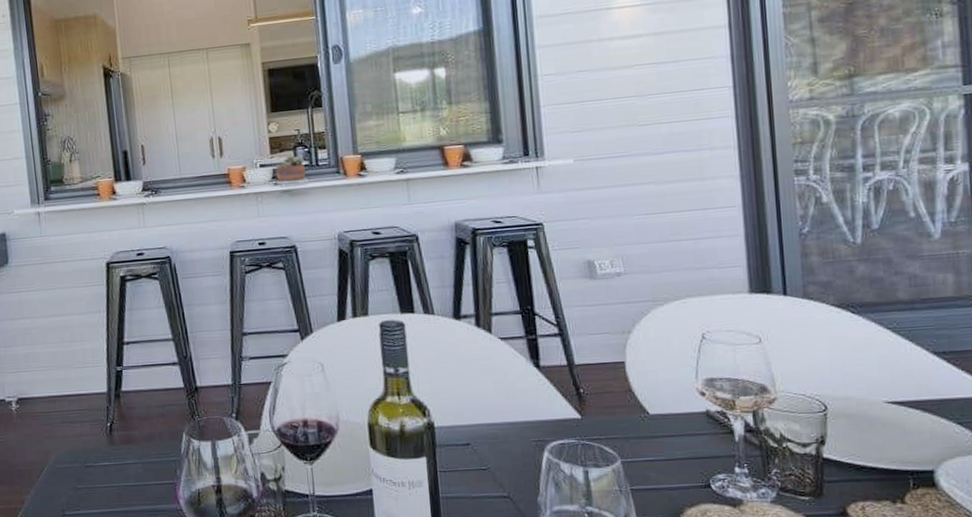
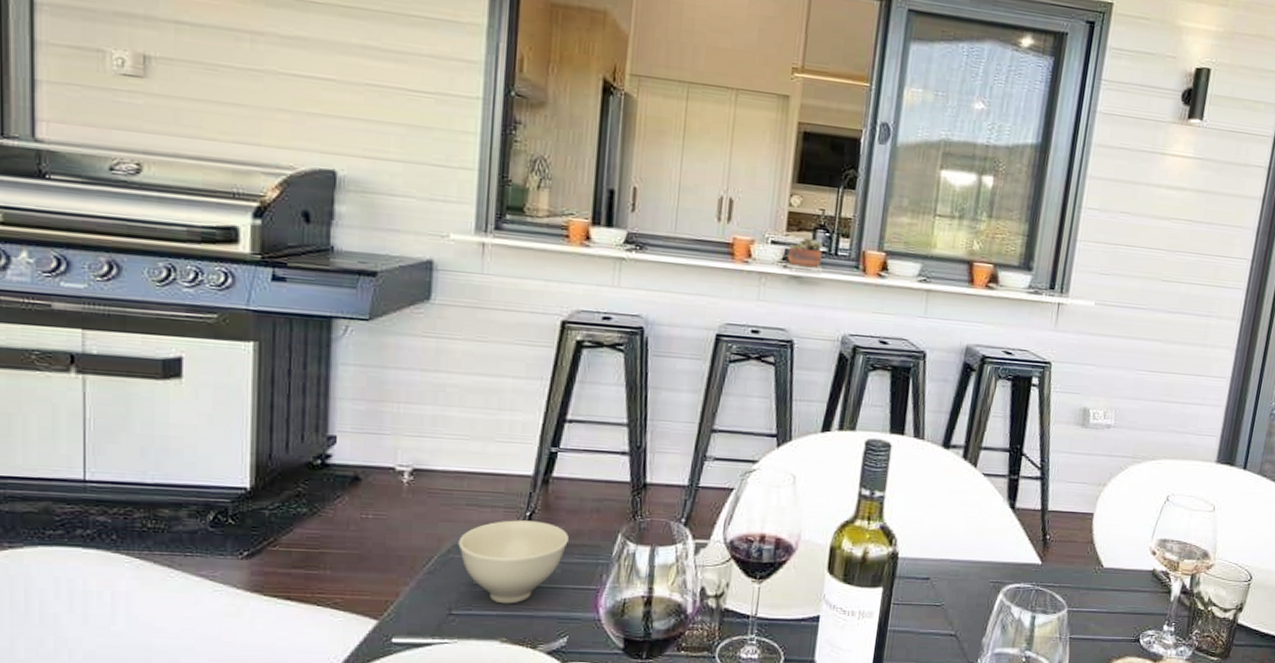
bowl: none [60,430,144,503] -> present [458,520,569,604]

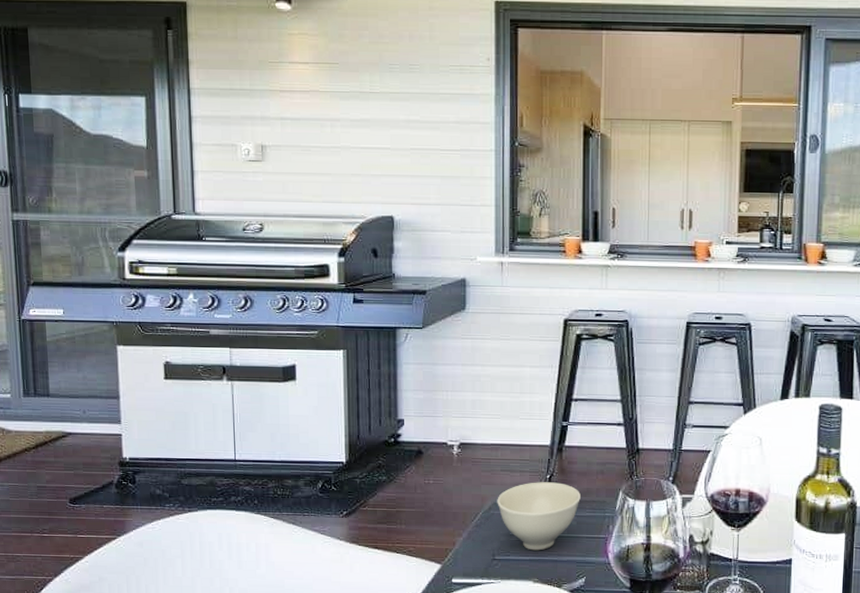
succulent plant: present [785,236,823,272] -> none [739,235,771,264]

